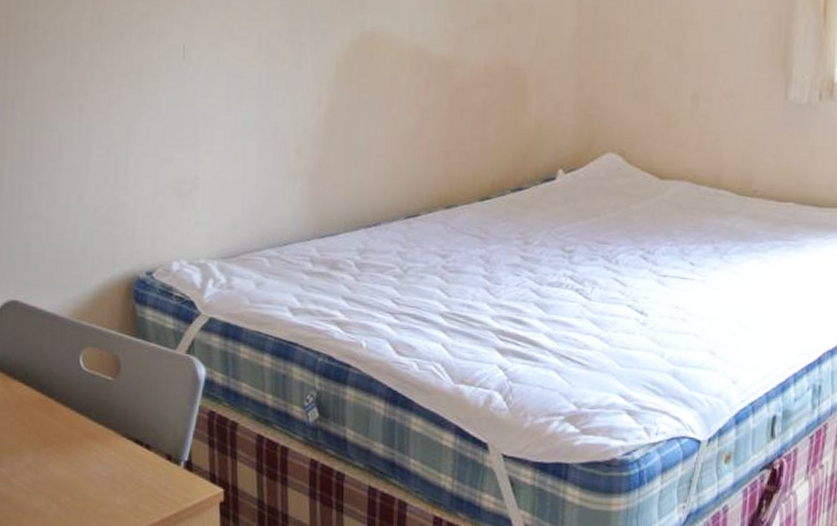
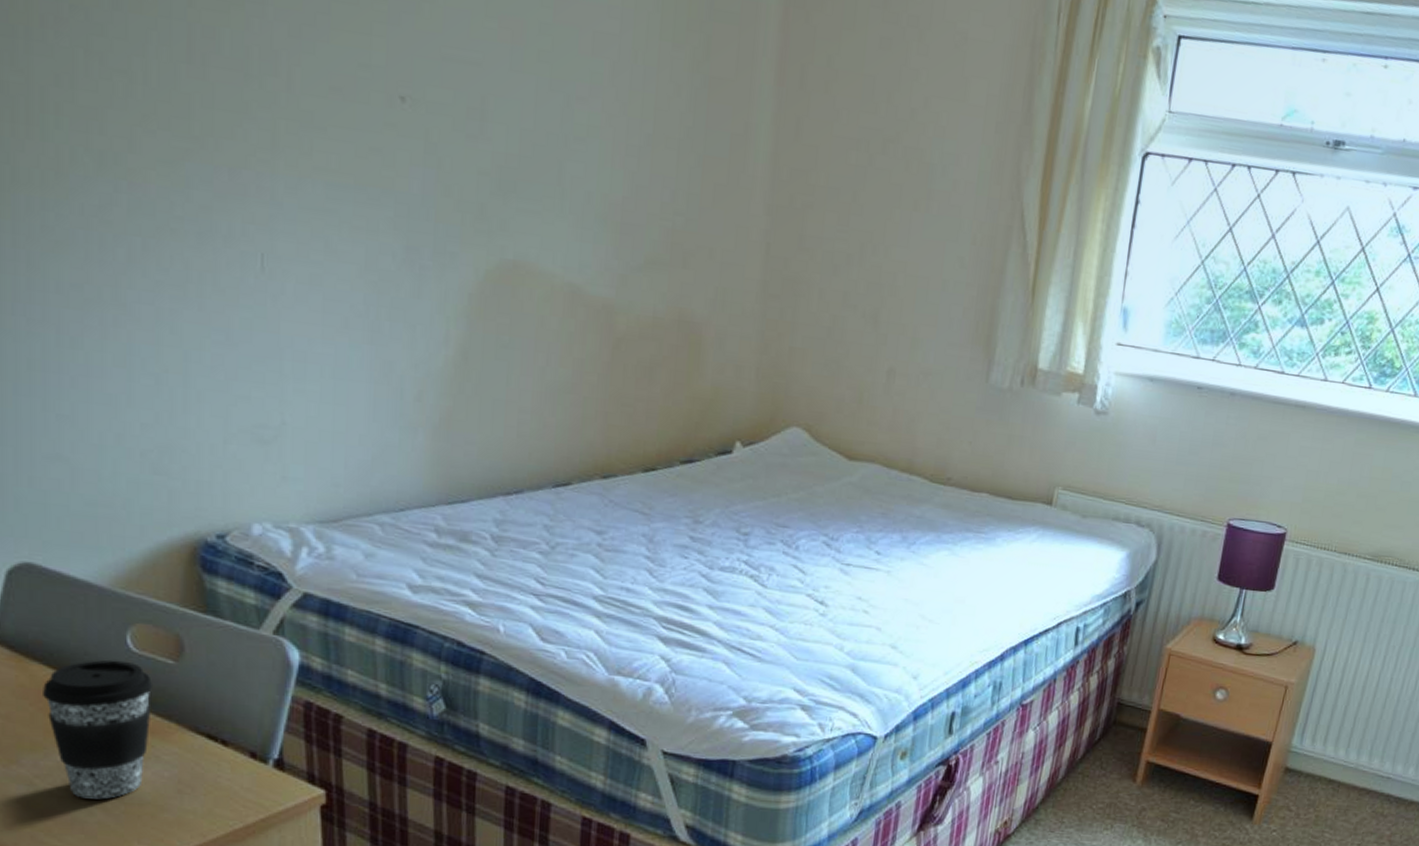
coffee cup: none [20,377,98,495] -> present [43,659,154,799]

